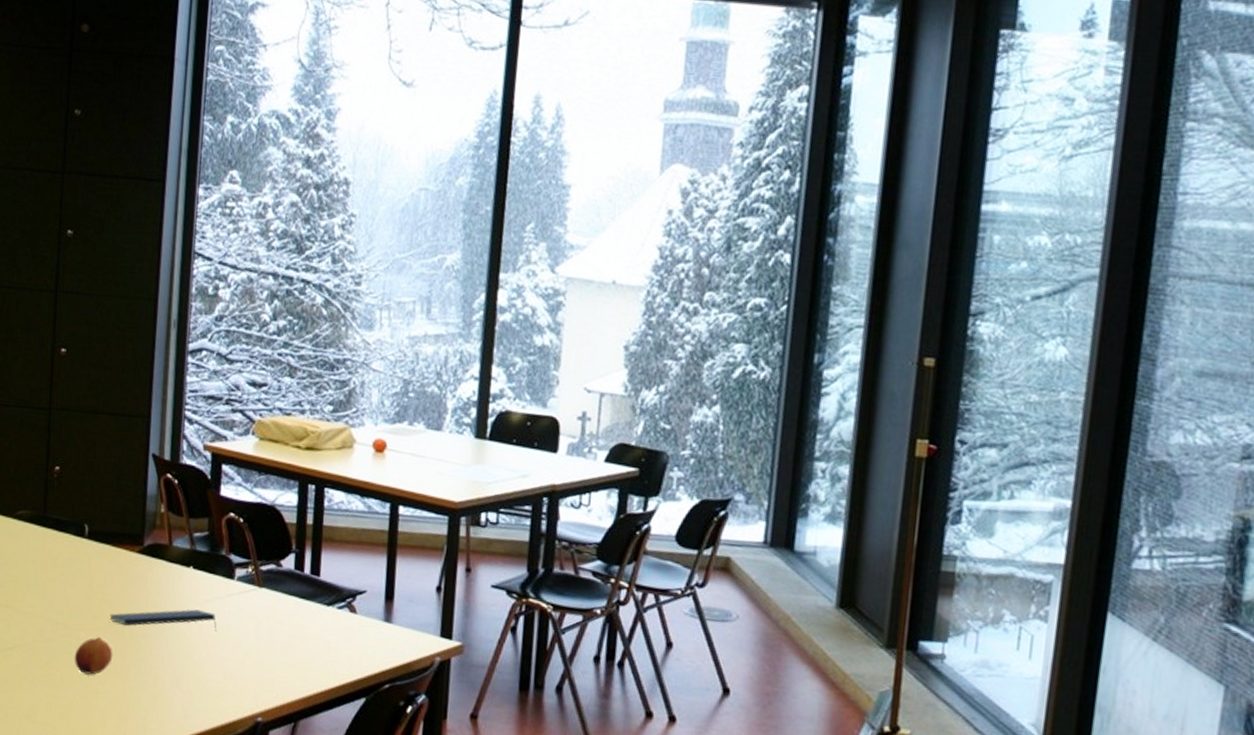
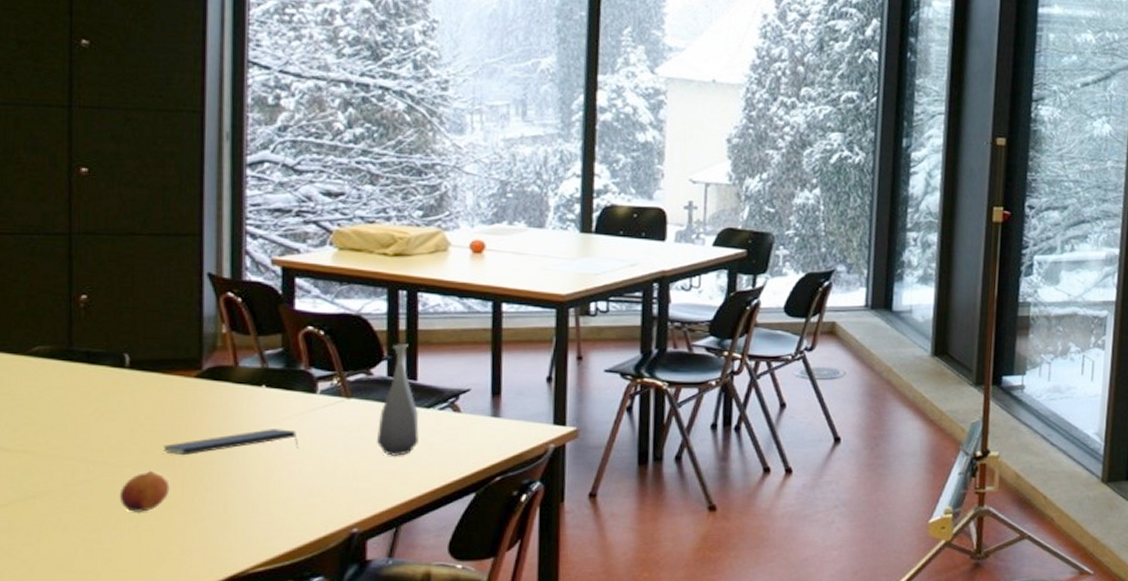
bottle: none [282,538,319,651] -> present [377,344,419,456]

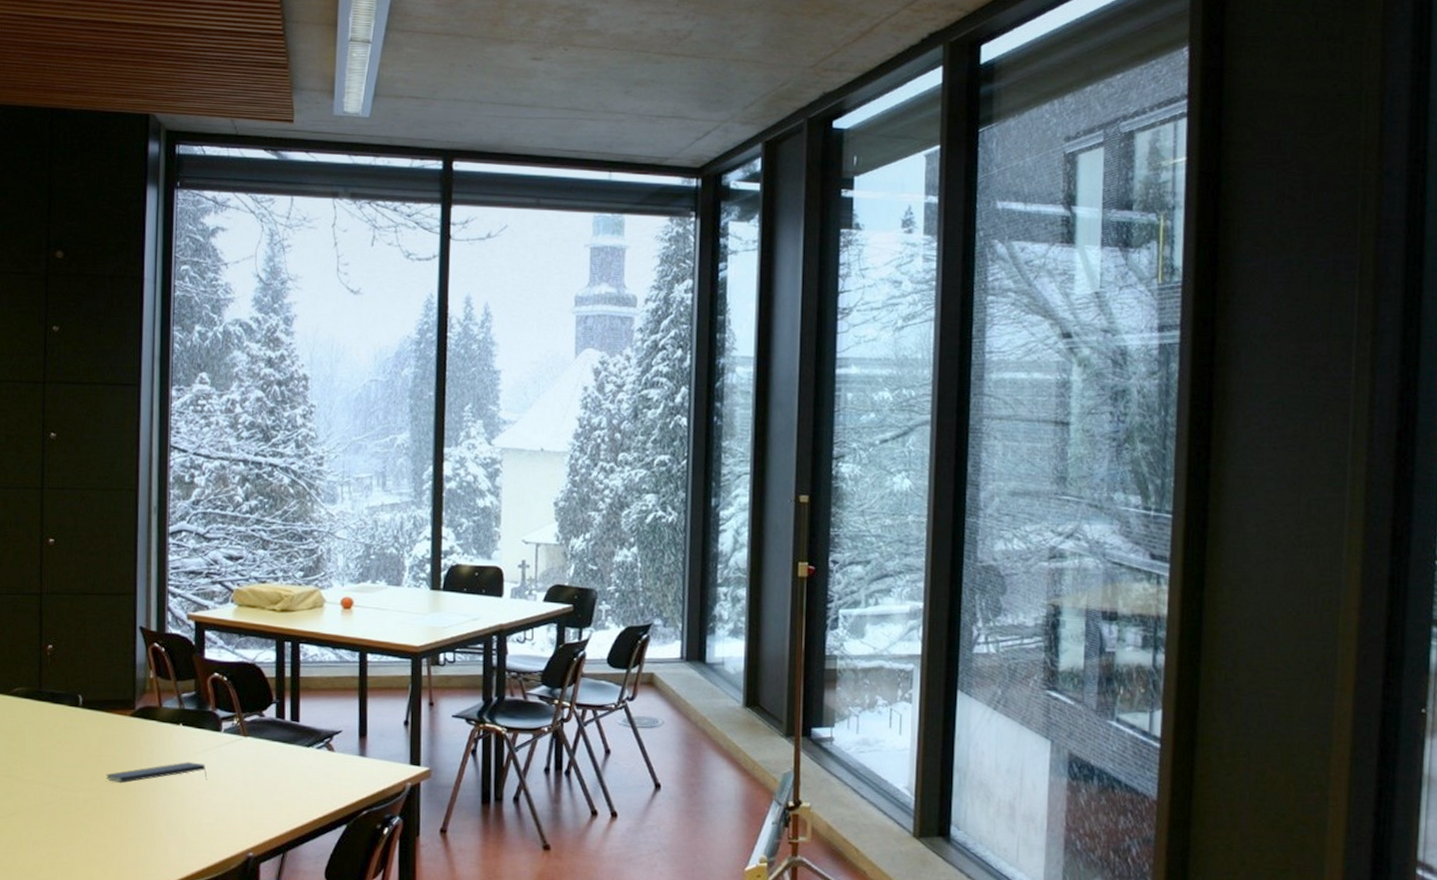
fruit: present [119,471,170,512] -> none [74,796,111,831]
bottle: present [377,344,419,456] -> none [268,689,301,789]

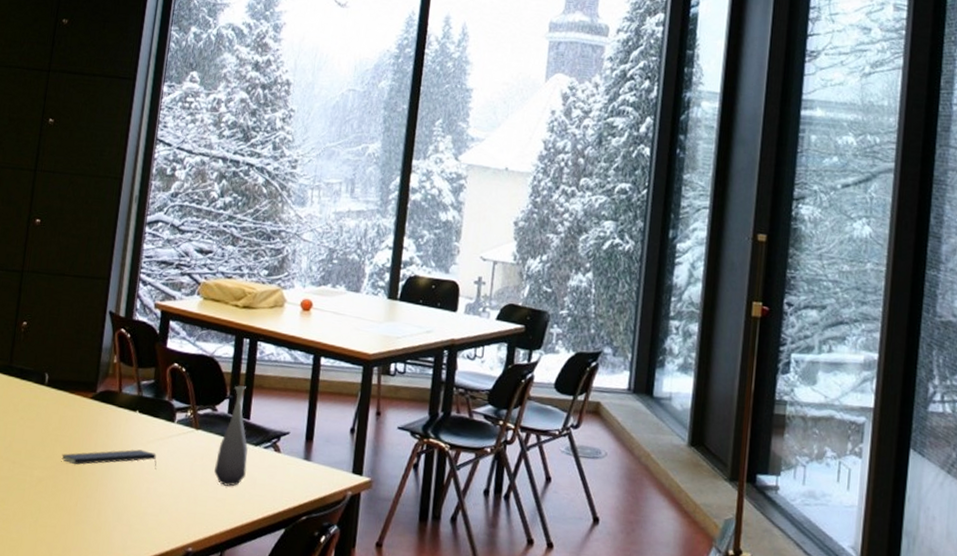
bottle: none [268,689,301,789] -> present [214,385,248,486]

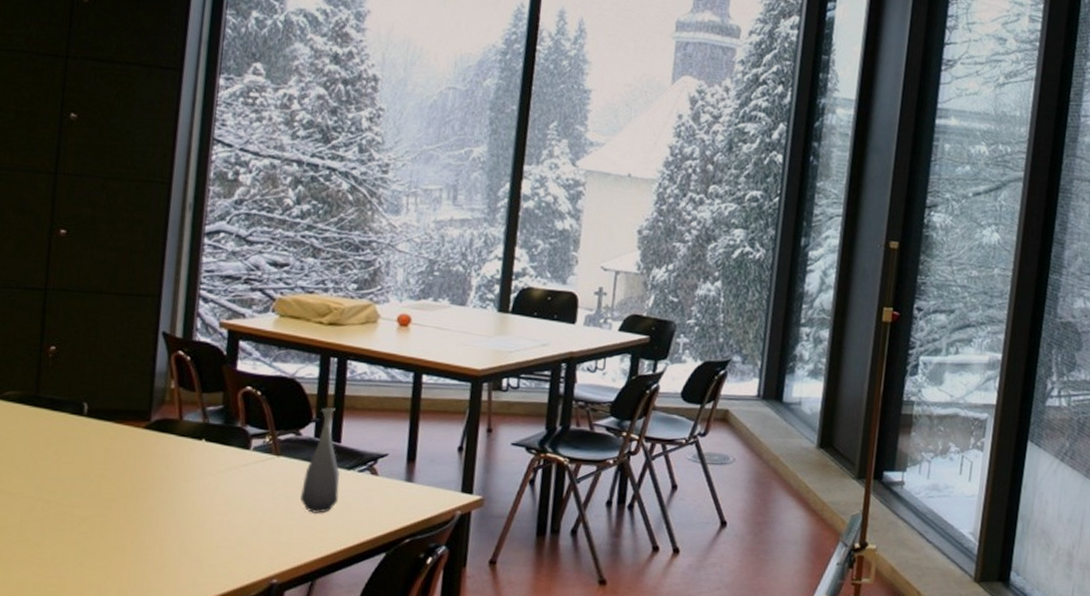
notepad: present [61,449,157,470] -> none [110,480,231,501]

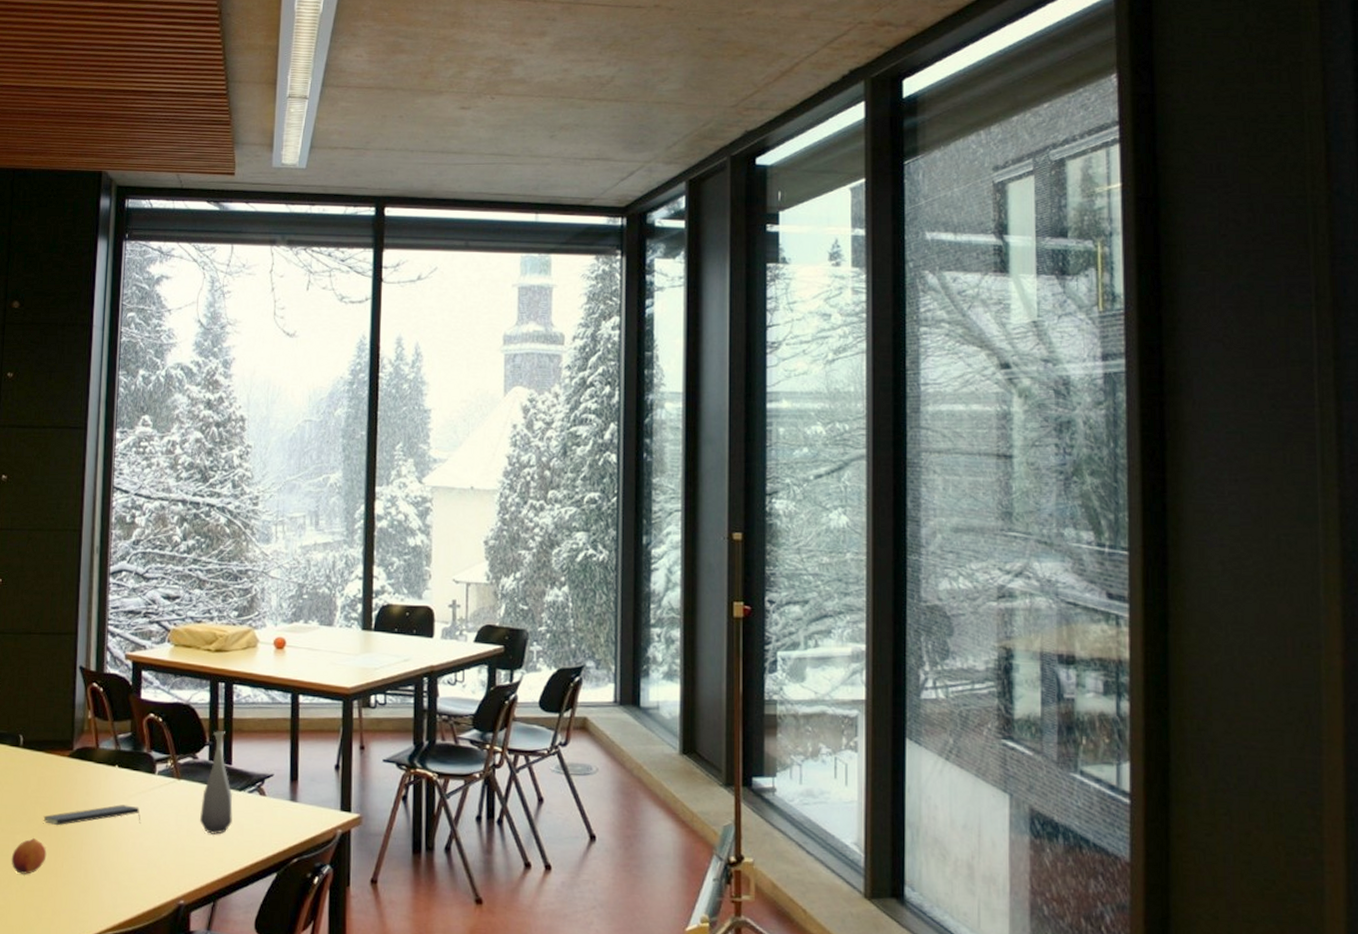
fruit: none [68,513,114,551] -> present [11,838,47,874]
notepad: none [110,480,231,501] -> present [43,804,141,826]

